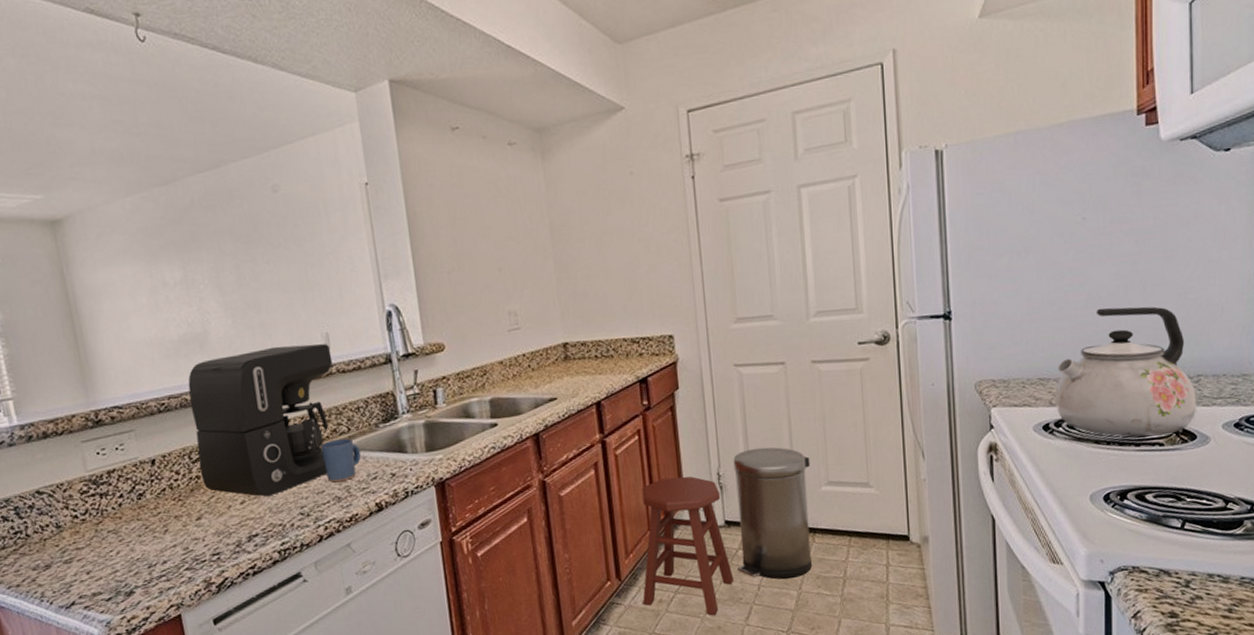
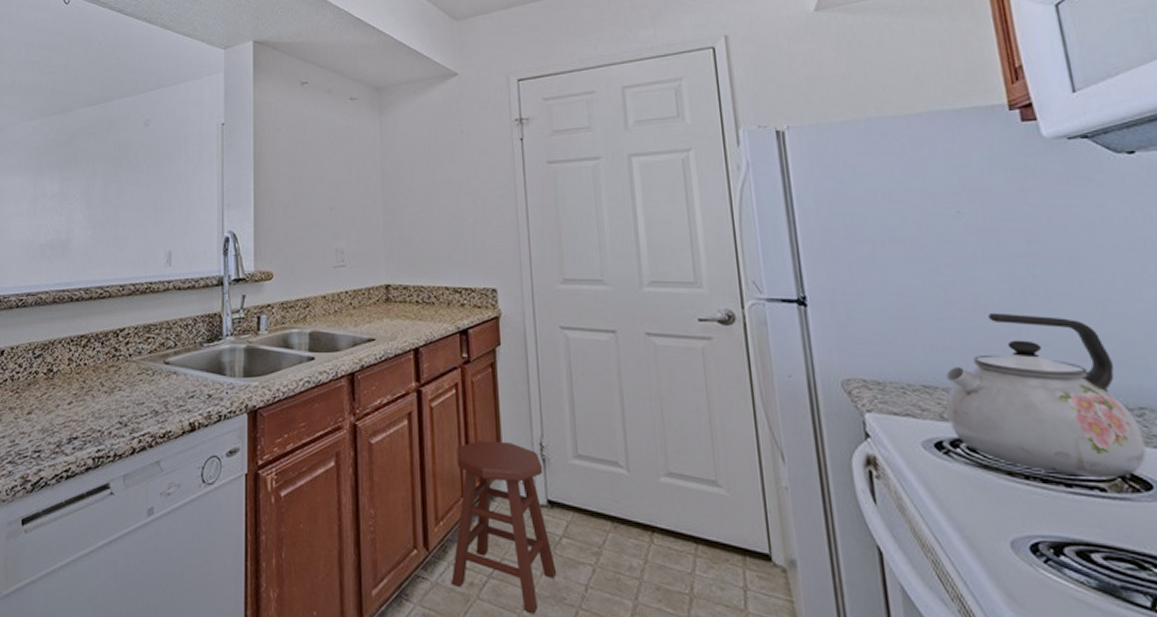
coffee maker: present [188,344,333,496] -> none [39,259,171,400]
mug: present [320,438,362,483] -> none [148,353,183,396]
pedal bin: present [733,447,812,580] -> none [558,421,650,584]

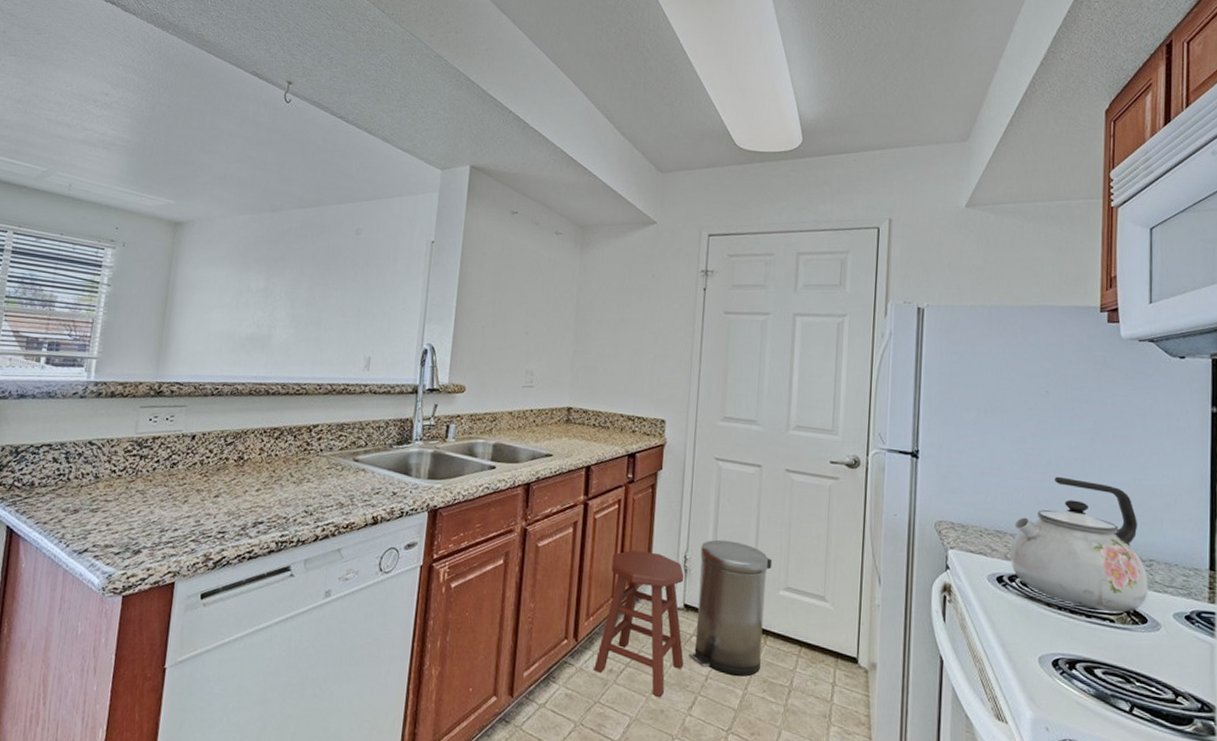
pedal bin: none [558,421,650,584] -> present [689,539,773,677]

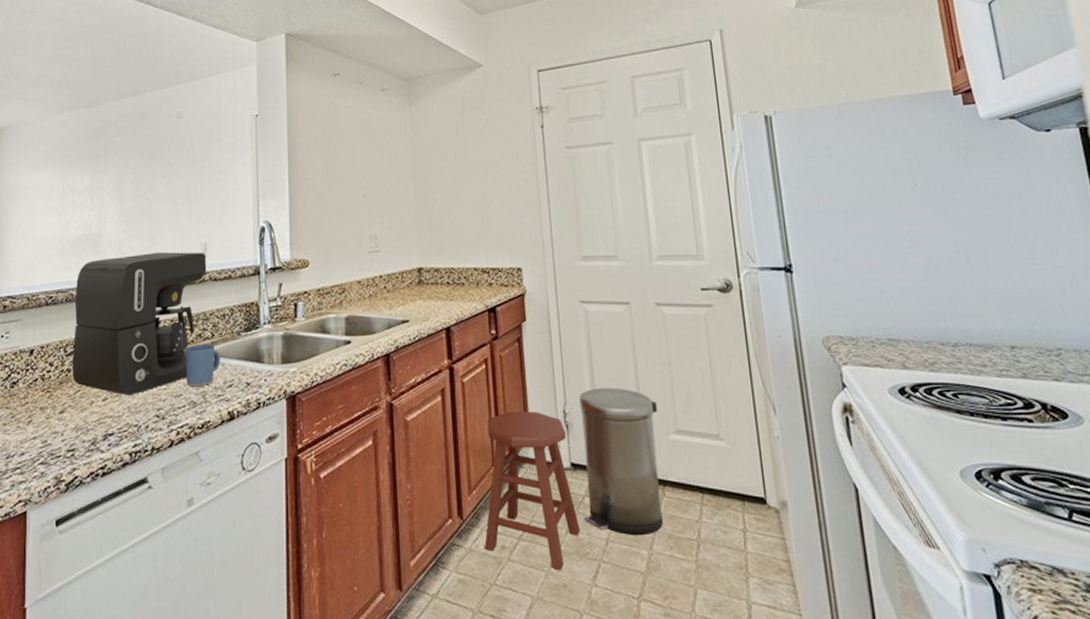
coffee maker: none [229,359,369,489] -> present [71,252,207,395]
mug: none [336,451,372,490] -> present [185,344,221,387]
kettle: present [1009,476,1149,613] -> none [906,272,1064,411]

